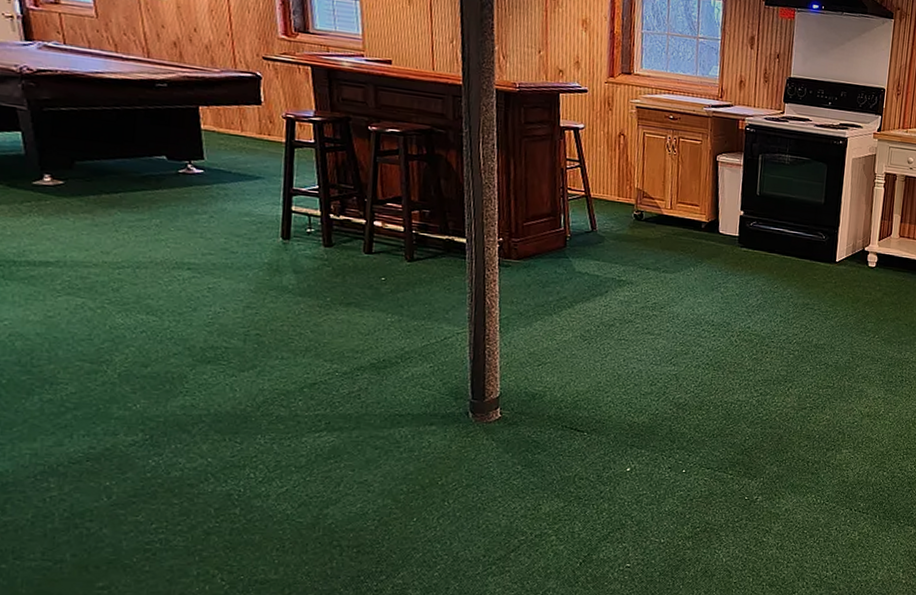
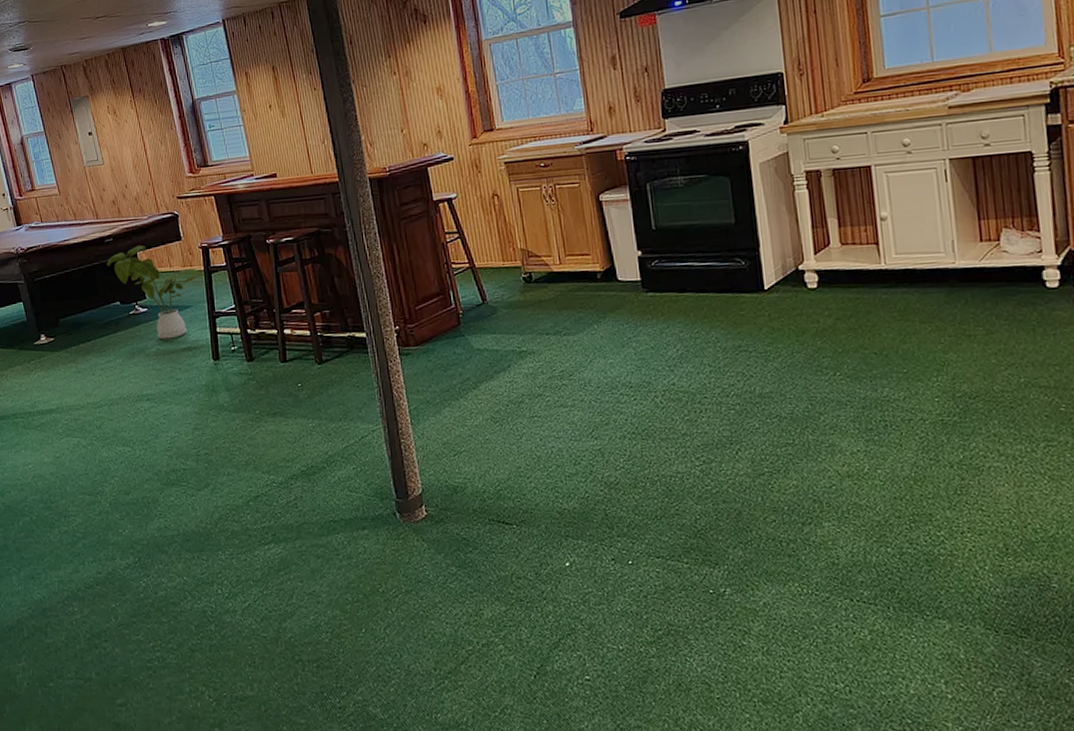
house plant: none [154,99,284,208] -> present [107,245,203,339]

